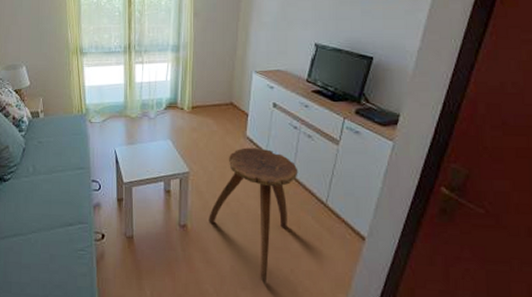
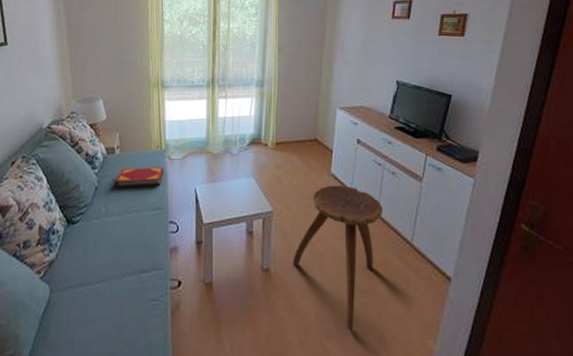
hardback book: none [40,130,86,149] -> present [115,167,164,187]

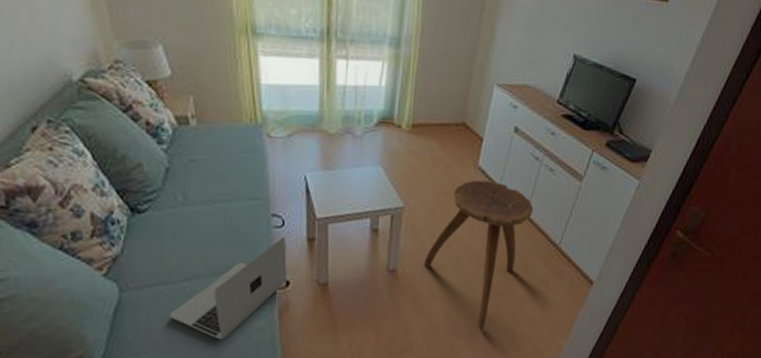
laptop: none [84,241,180,339] -> present [169,237,287,340]
hardback book: present [115,167,164,187] -> none [193,145,262,171]

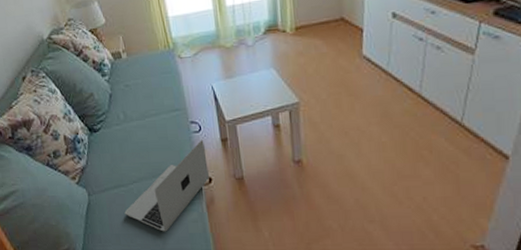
stool: present [424,180,534,331] -> none [326,67,427,214]

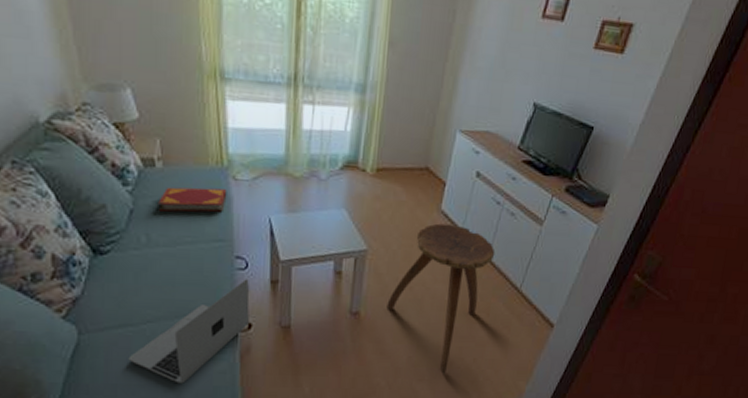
hardback book: none [128,67,177,92] -> present [158,187,228,212]
stool: none [326,67,427,214] -> present [386,223,496,374]

